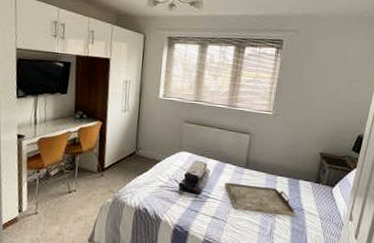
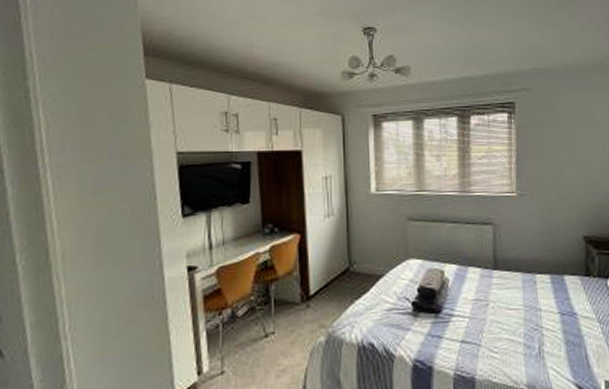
serving tray: present [224,182,296,217] -> none [470,290,568,327]

